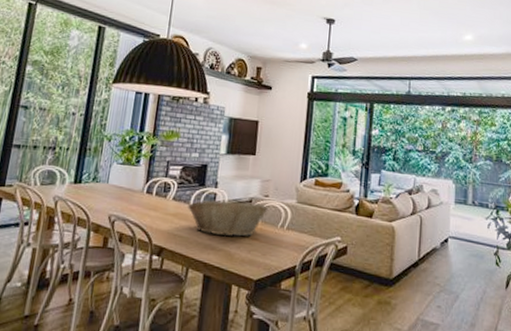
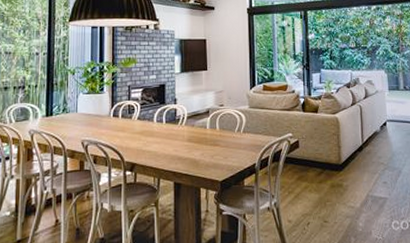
fruit basket: present [187,200,268,237] -> none [151,112,224,147]

